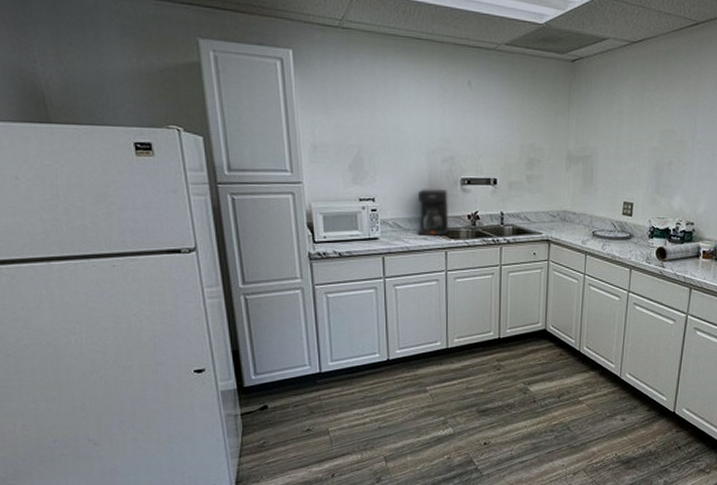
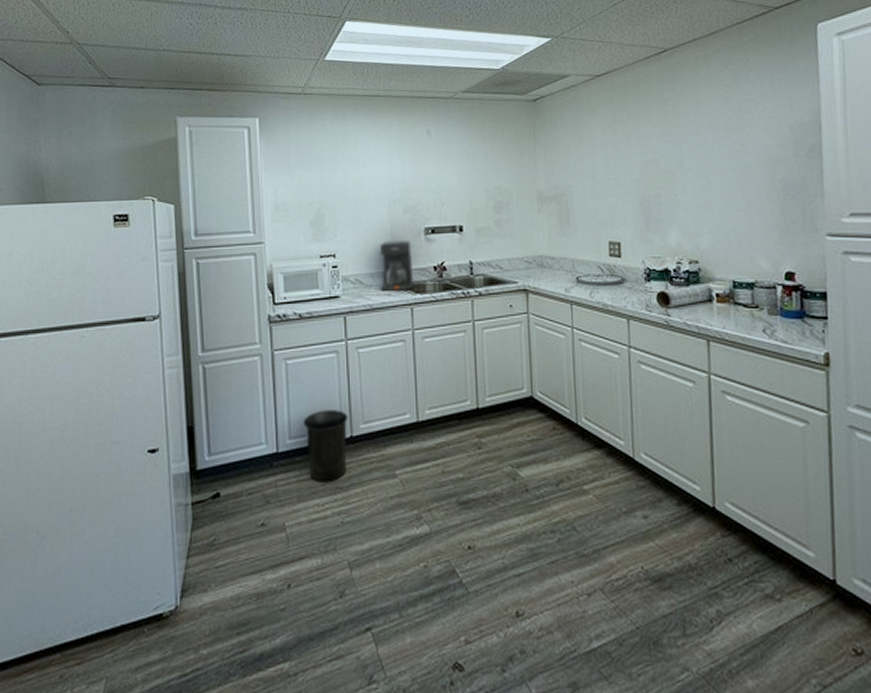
waste bin: none [344,338,386,397] -> present [303,410,348,483]

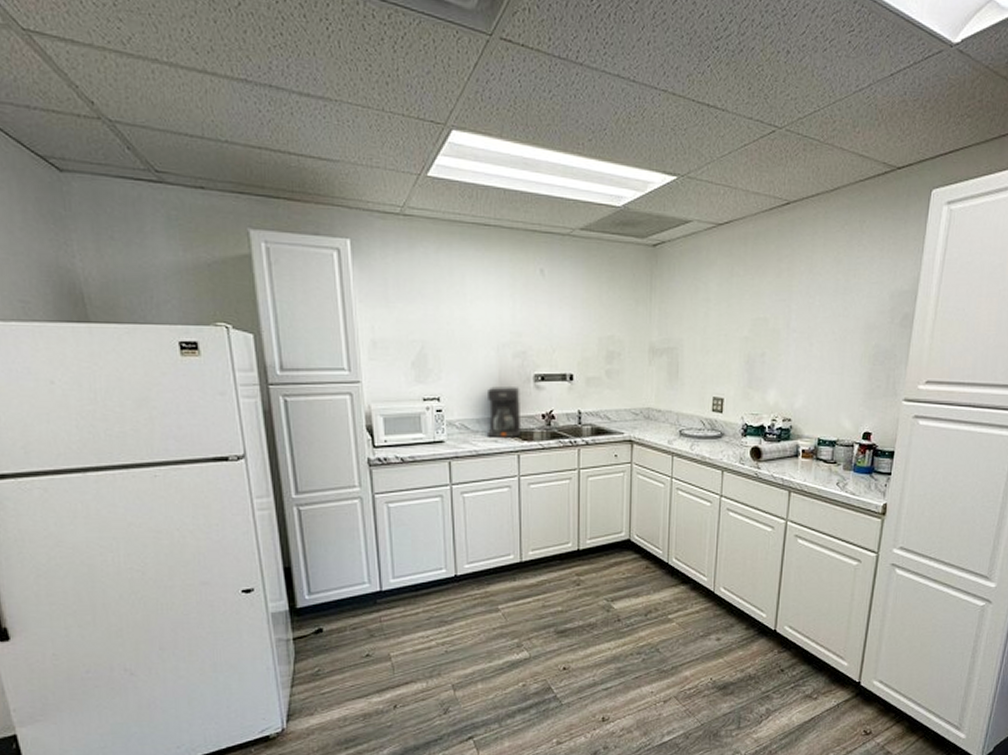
waste bin: present [303,410,348,483] -> none [407,551,453,618]

